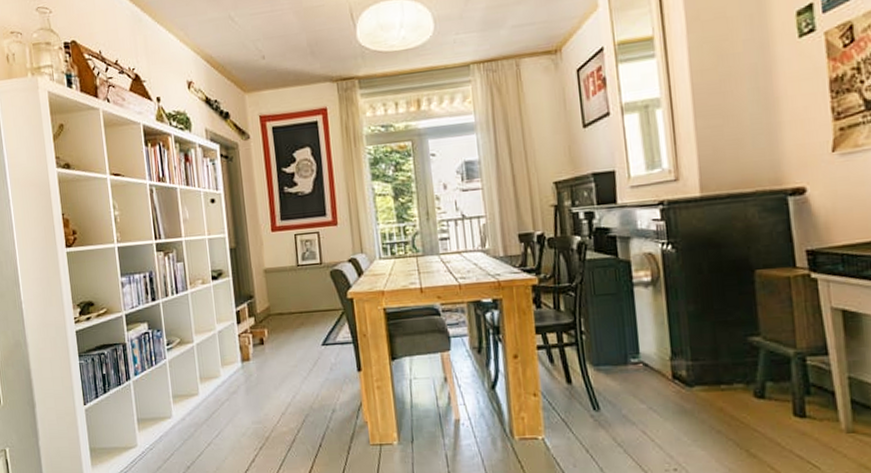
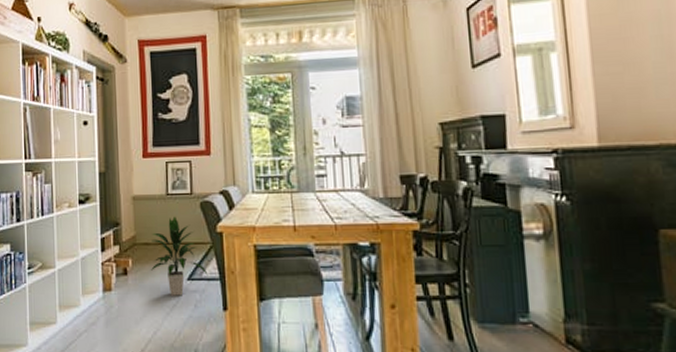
indoor plant: none [284,286,342,362] -> present [151,216,208,296]

